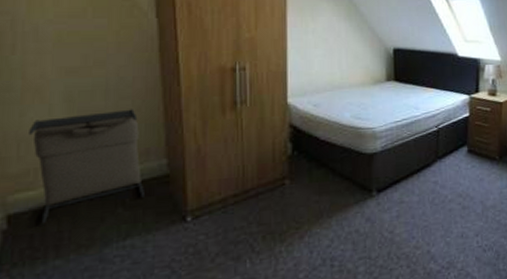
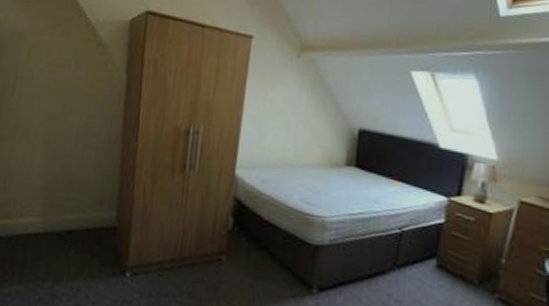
laundry hamper: present [29,109,144,224] -> none [12,156,98,251]

